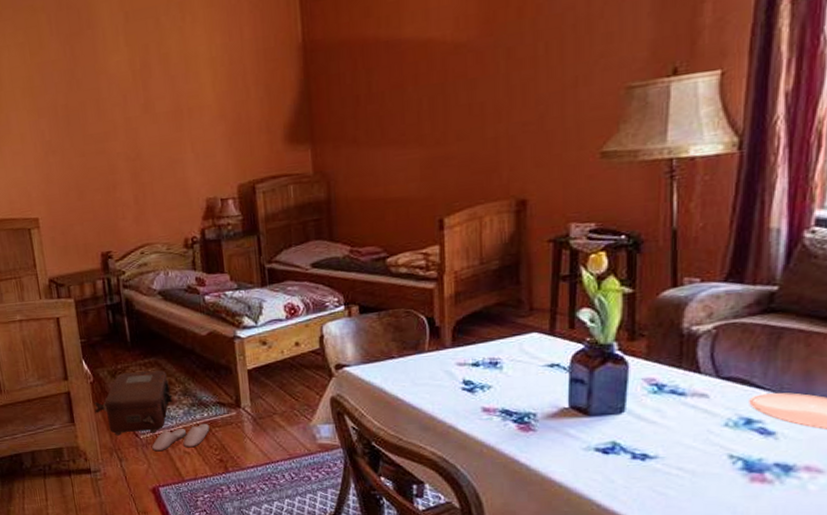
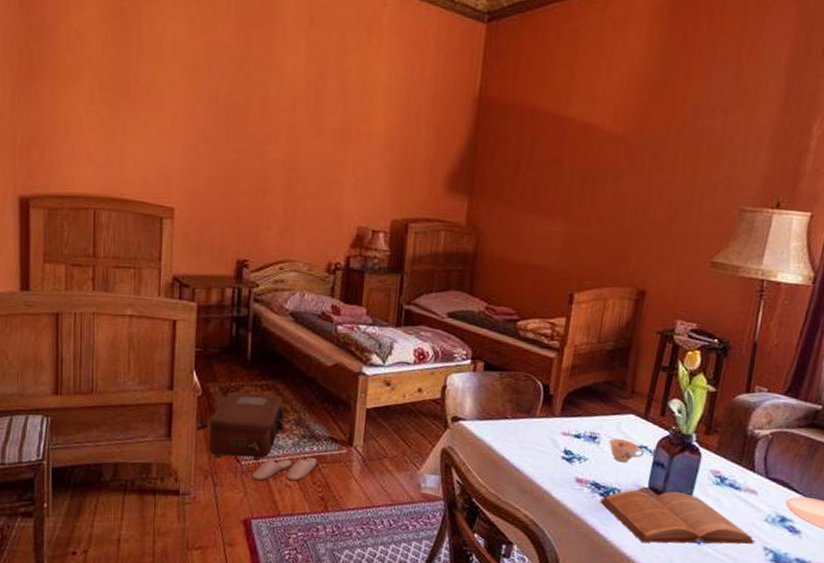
teacup: none [513,359,557,385] -> present [609,438,645,463]
book: none [514,407,716,465] -> present [600,490,755,544]

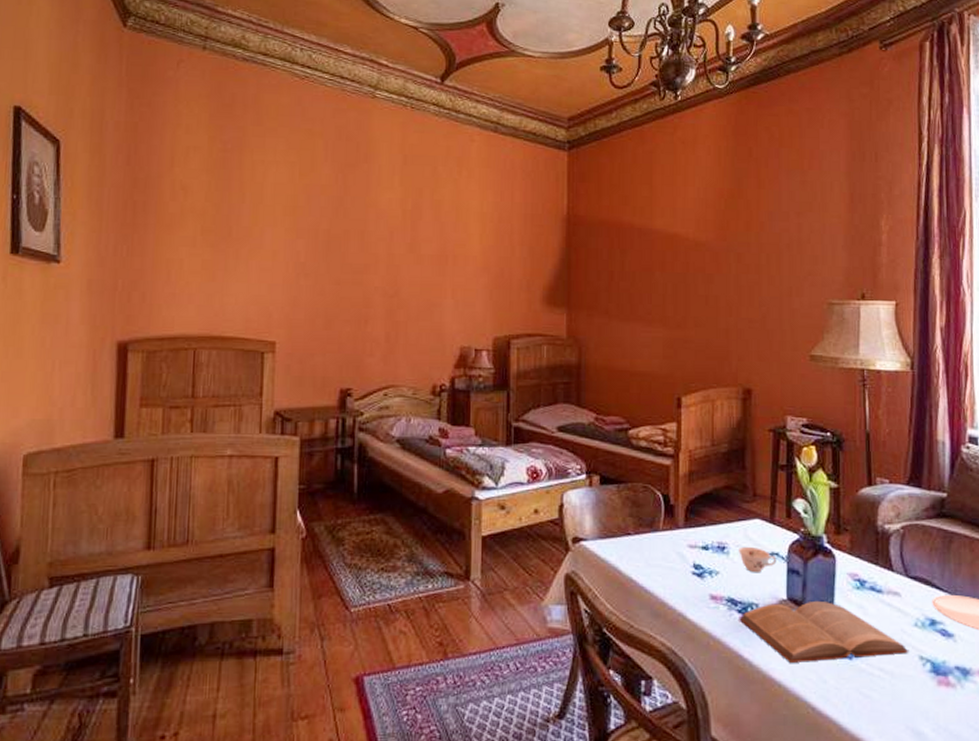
suitcase: present [196,391,285,461] -> none [301,530,396,606]
slippers: present [252,457,317,481] -> none [363,596,433,630]

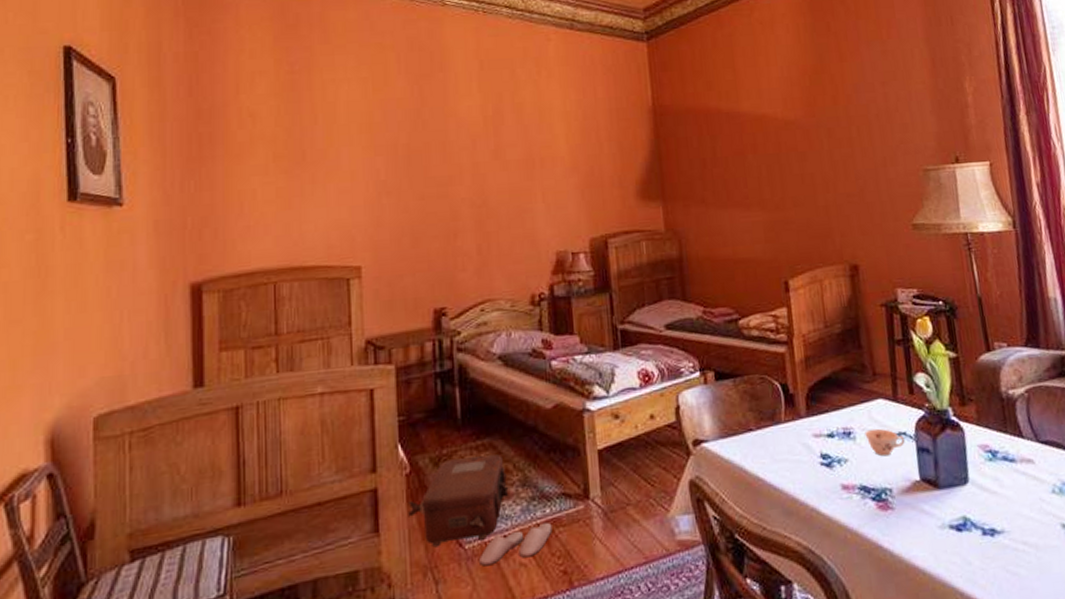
suitcase: none [301,530,396,606] -> present [408,454,509,546]
slippers: none [363,596,433,630] -> present [479,522,552,566]
book: present [739,600,909,663] -> none [874,477,1051,548]

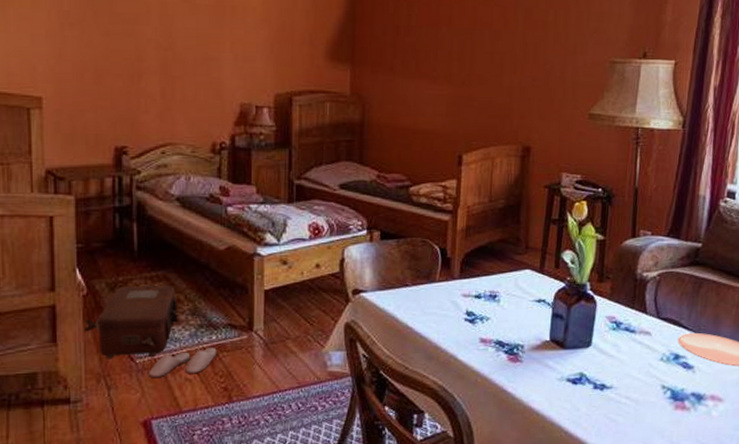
teacup: present [865,428,905,457] -> none [509,294,543,318]

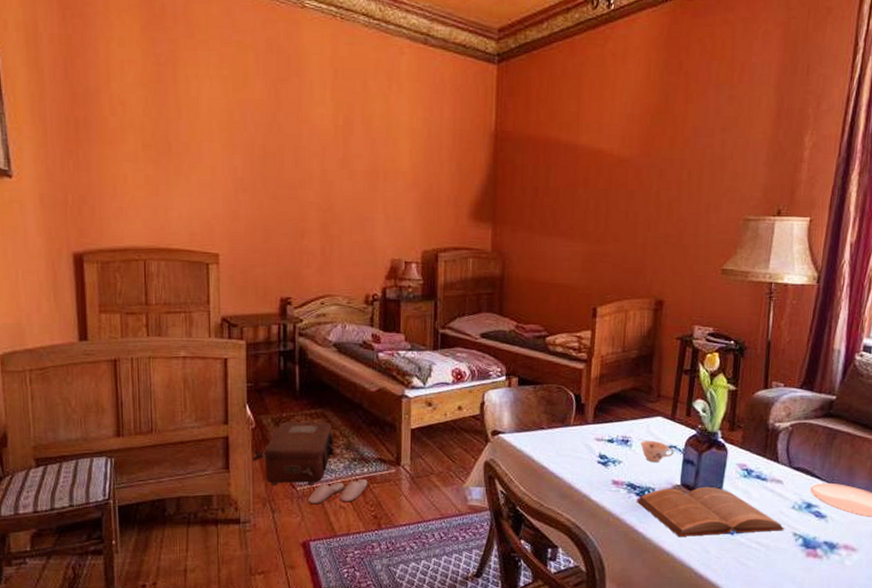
book: none [505,341,654,395] -> present [636,486,785,536]
teacup: none [509,294,543,318] -> present [640,440,674,463]

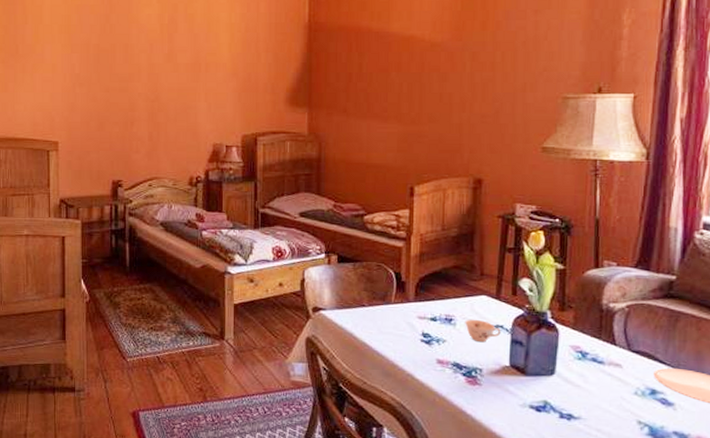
suitcase: present [252,422,335,485] -> none [87,296,162,357]
slippers: present [308,478,368,505] -> none [137,351,193,376]
book: present [636,486,785,536] -> none [463,368,628,421]

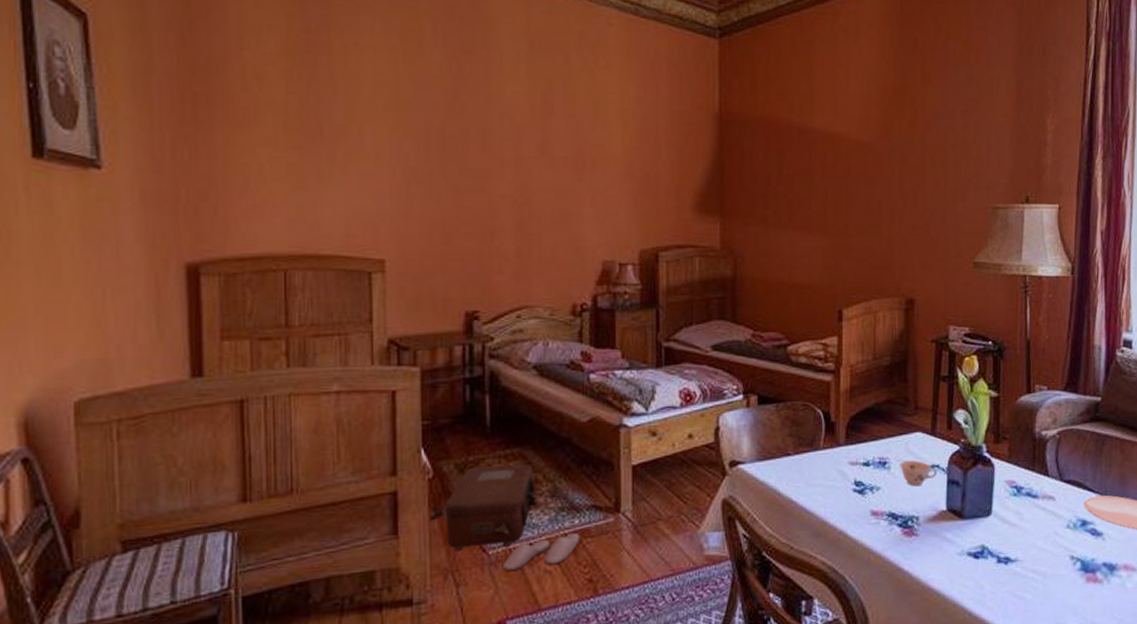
suitcase: none [87,296,162,357] -> present [429,464,537,550]
slippers: none [137,351,193,376] -> present [503,532,580,572]

